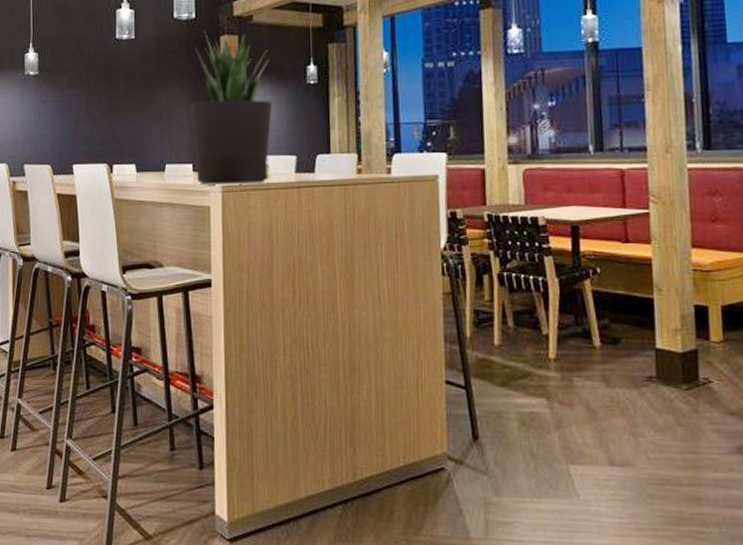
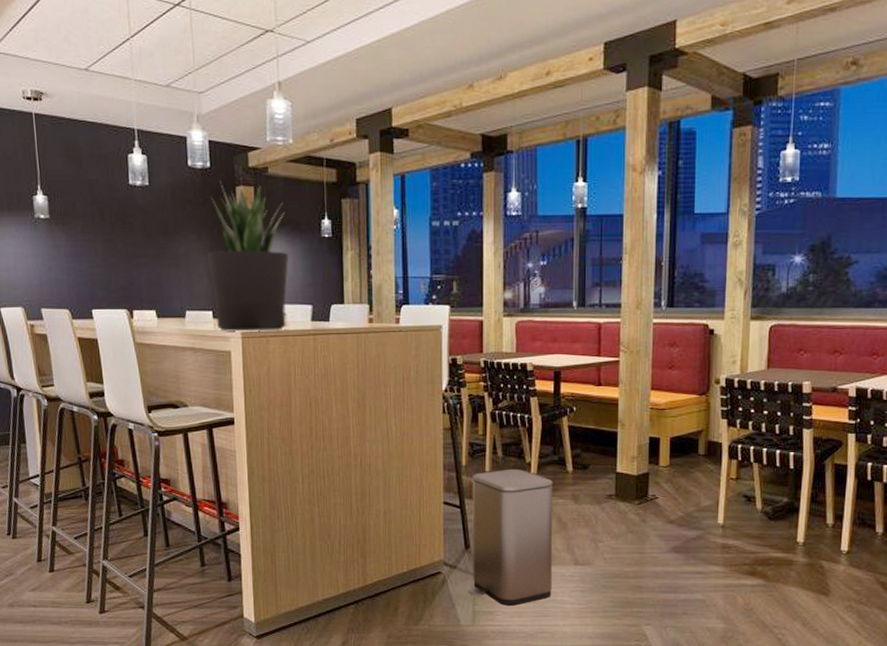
pedal bin: none [478,342,583,516] -> present [468,468,553,606]

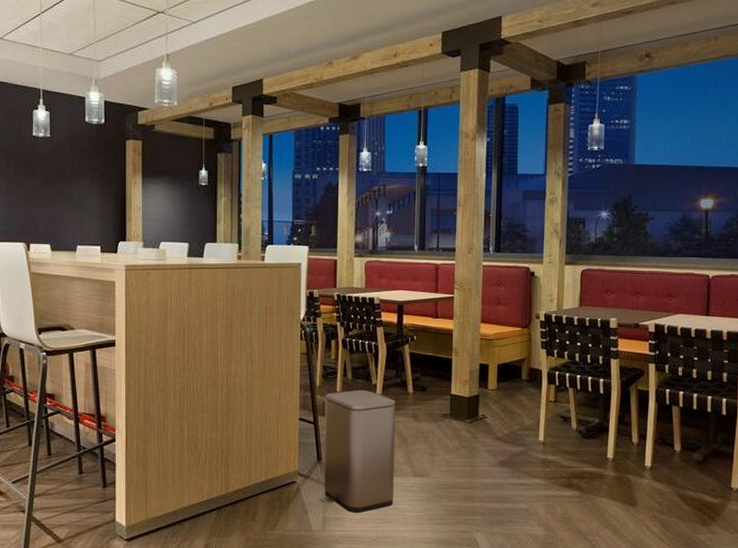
planter: present [208,180,289,332] -> none [99,135,170,265]

